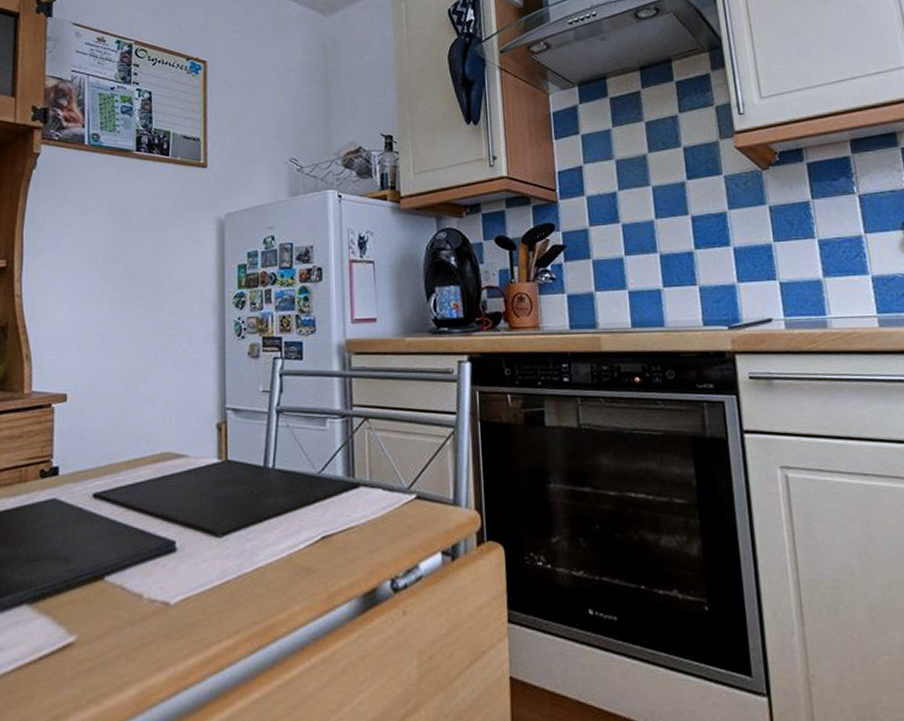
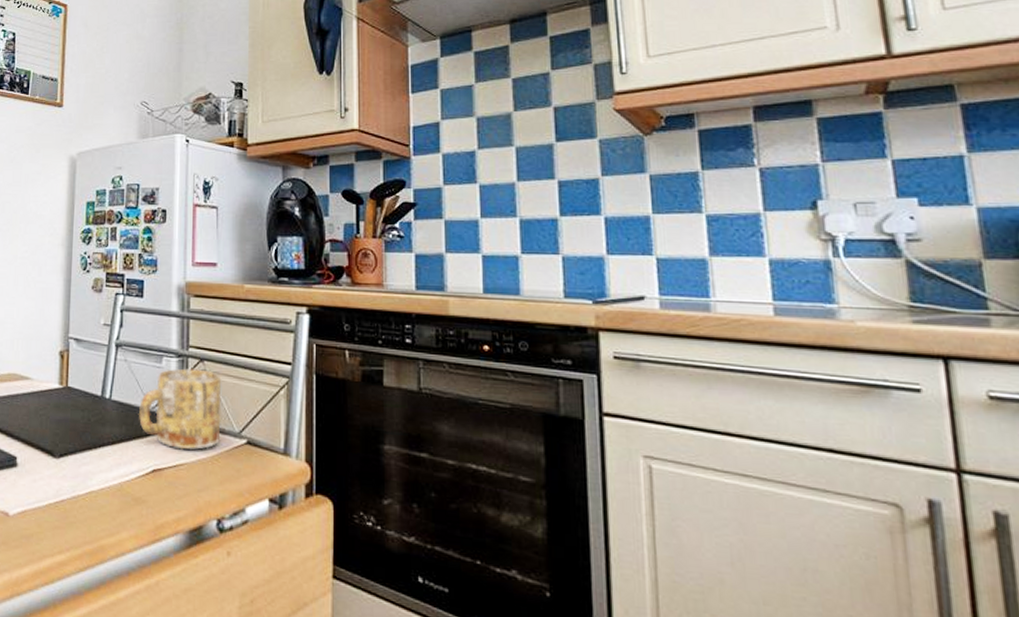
mug: none [305,428,390,513] -> present [139,368,222,450]

